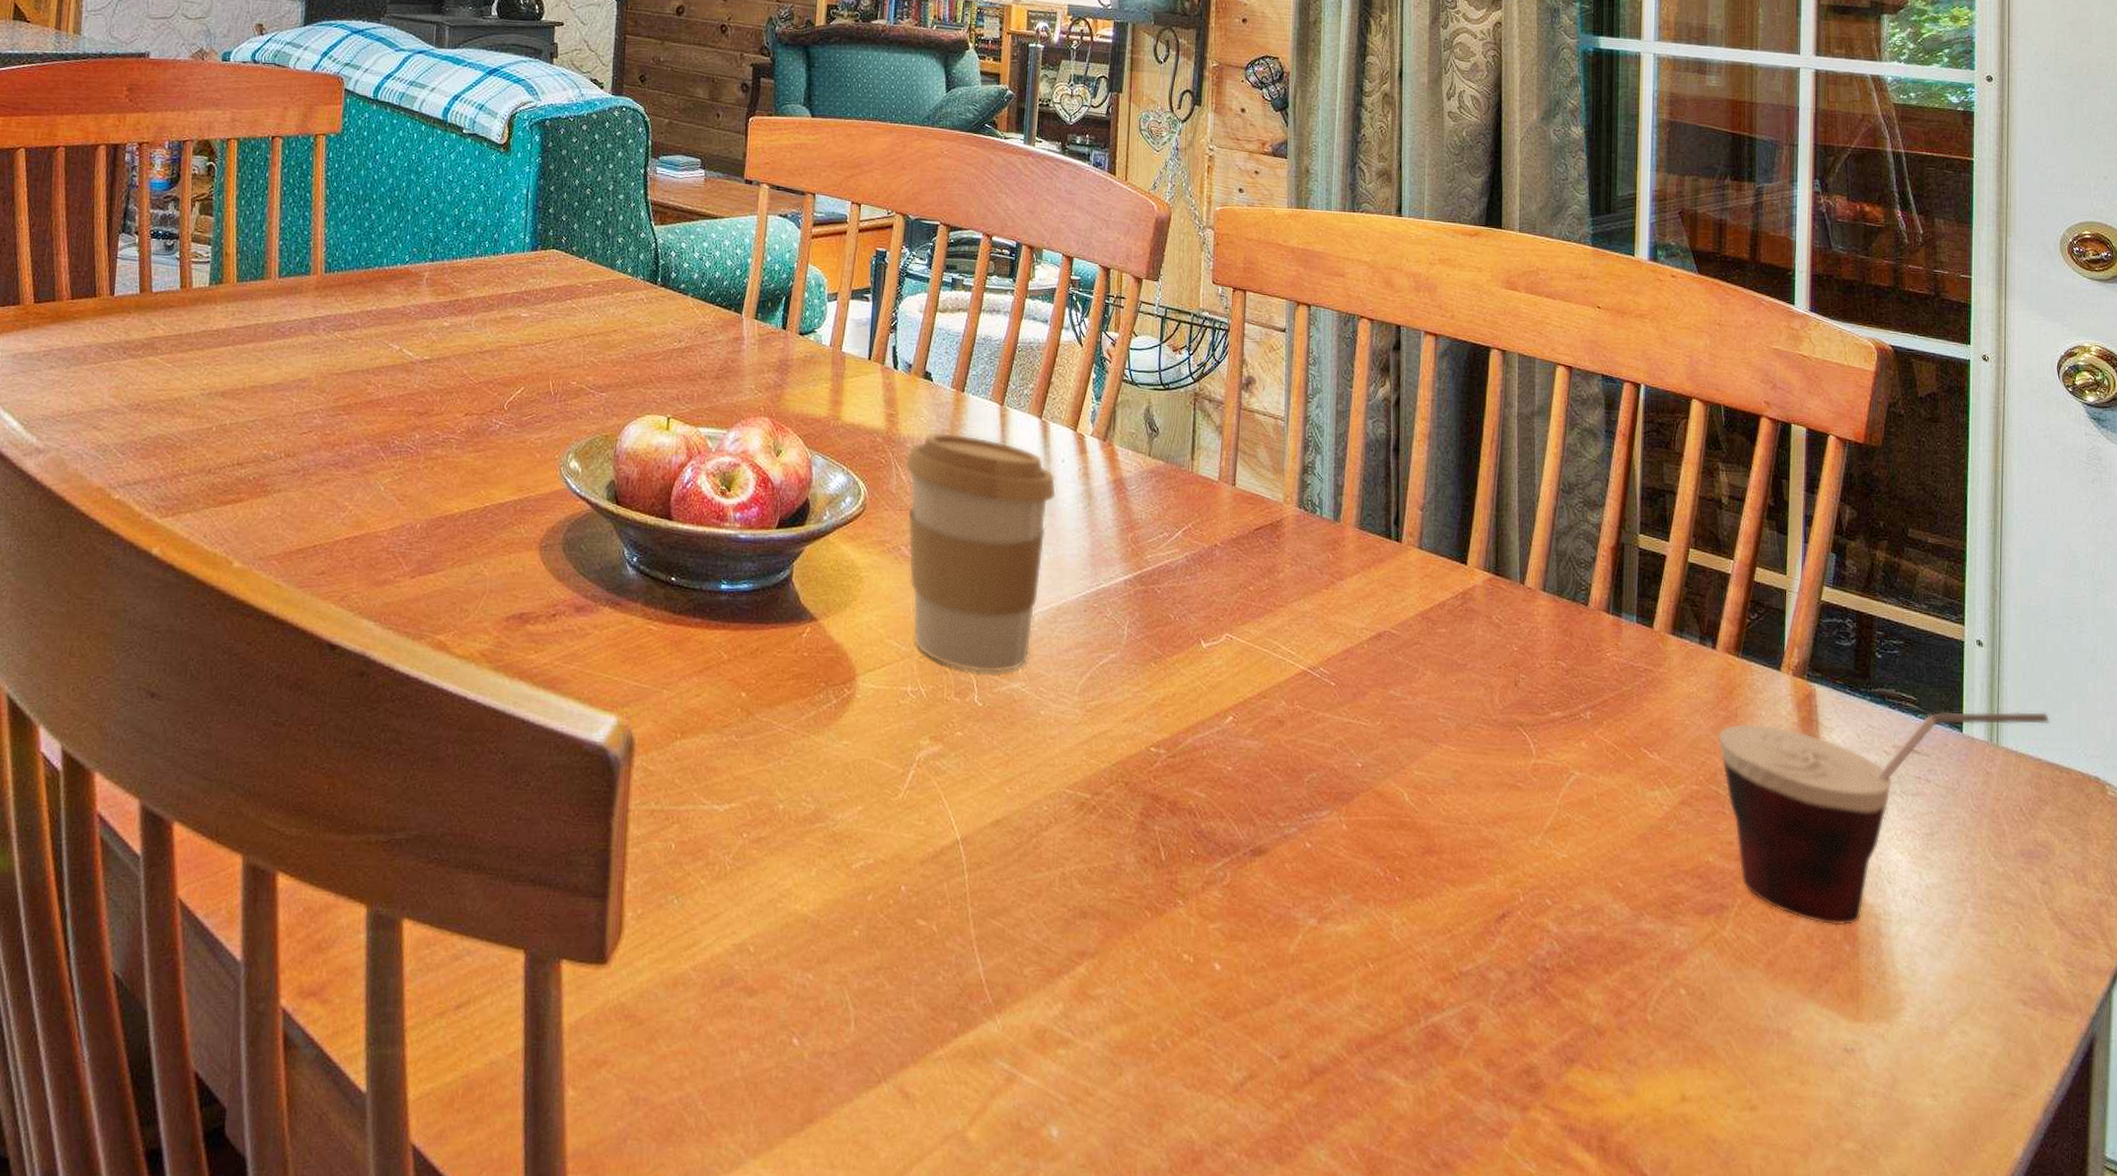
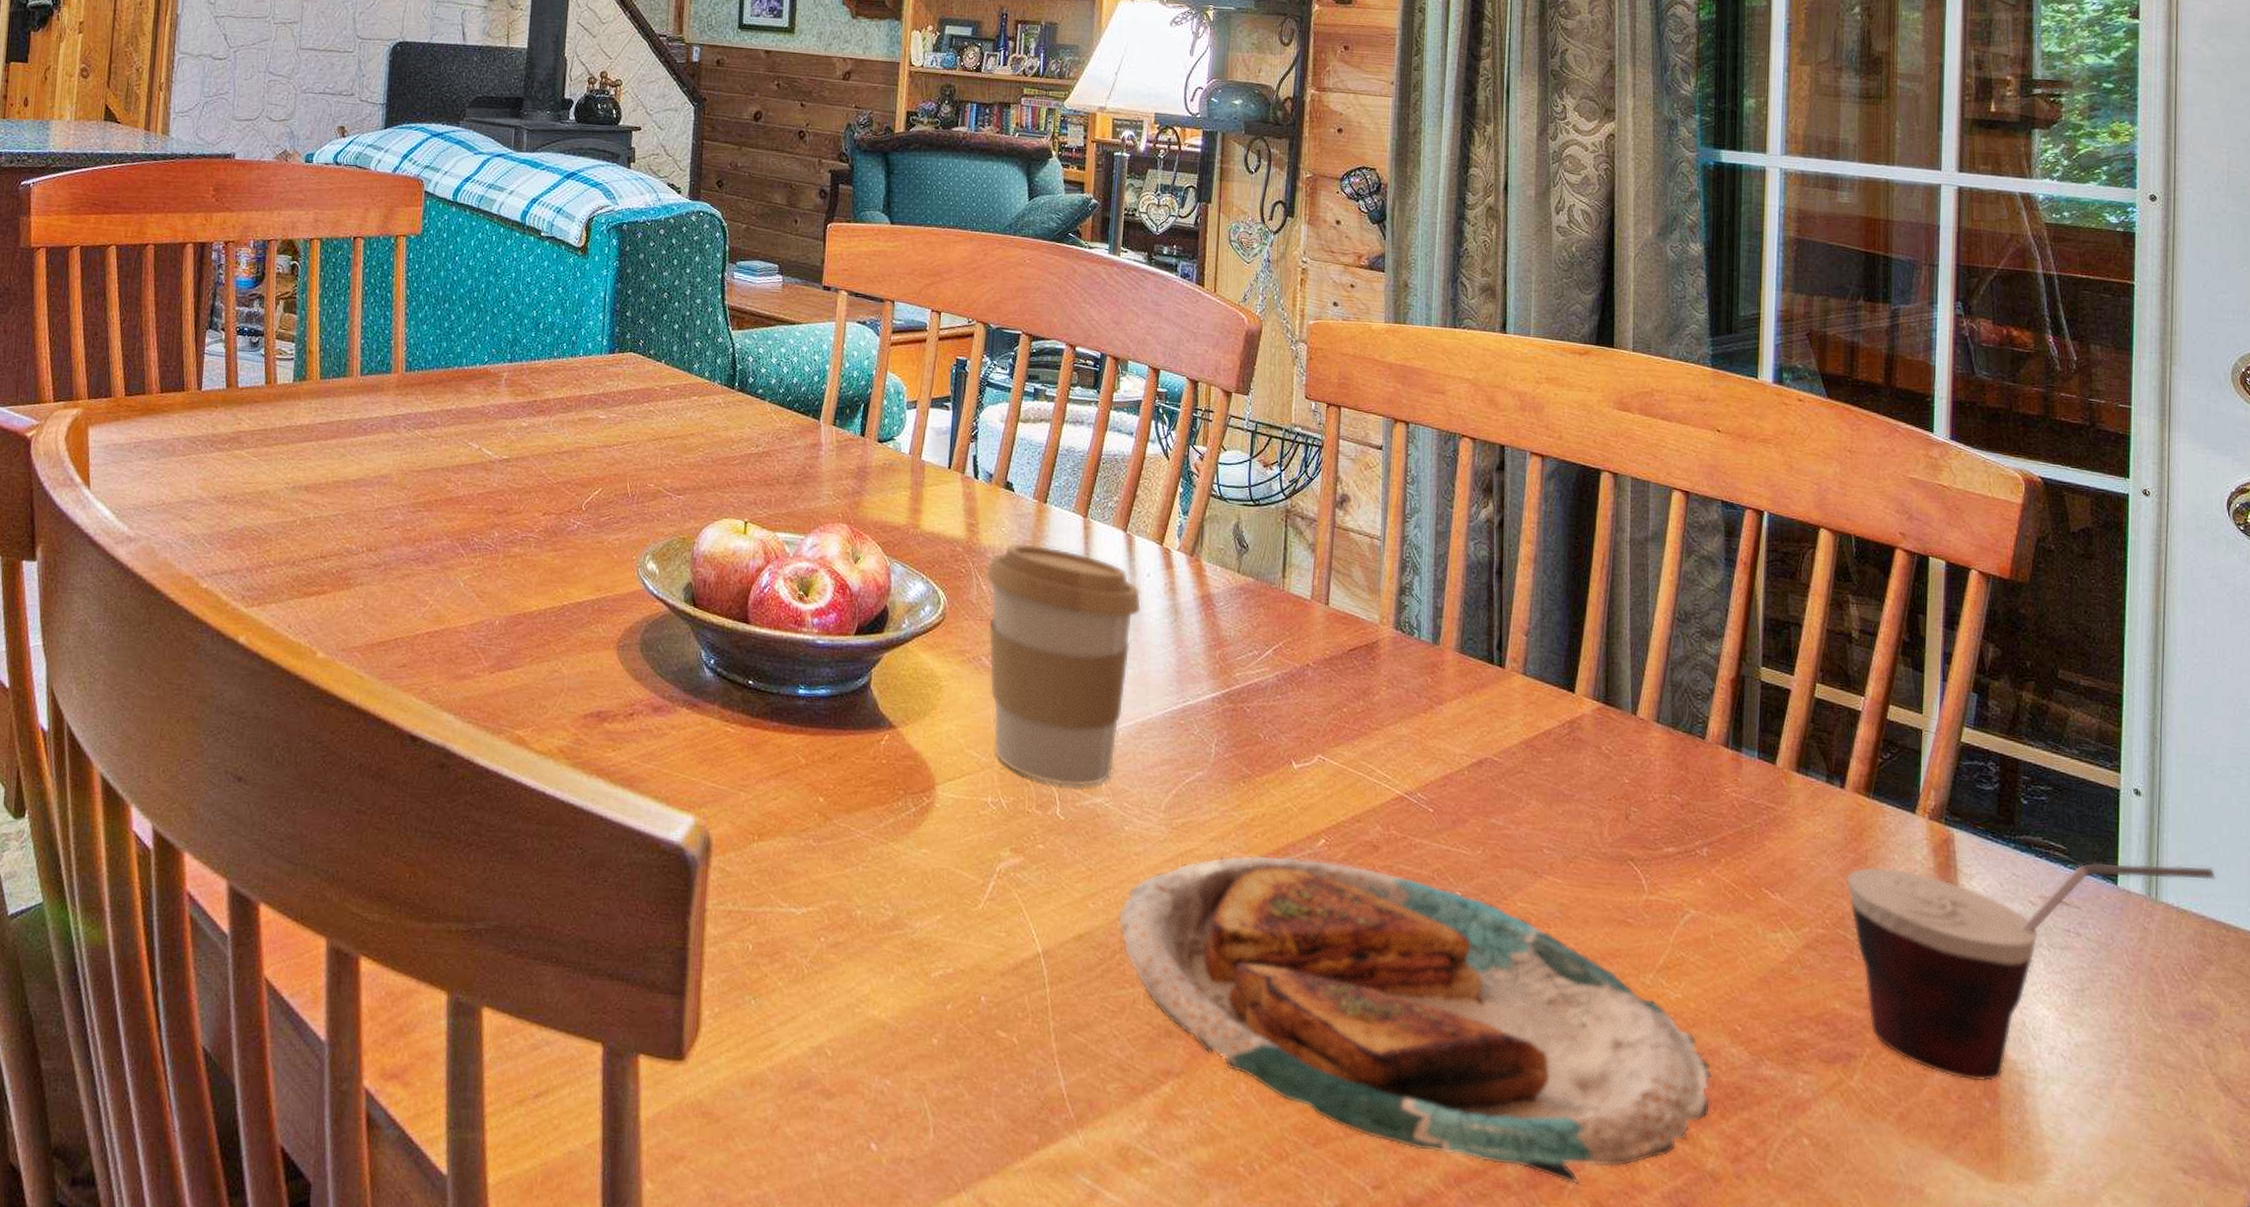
plate: none [1034,733,1597,1044] -> present [1118,854,1713,1184]

